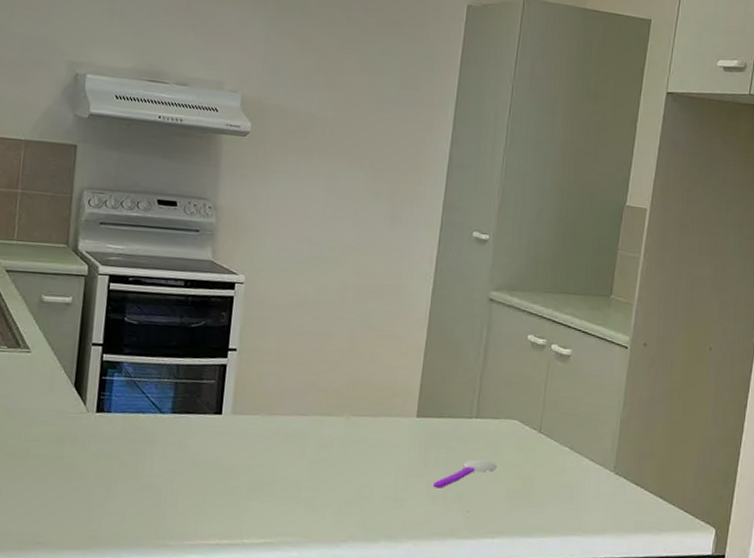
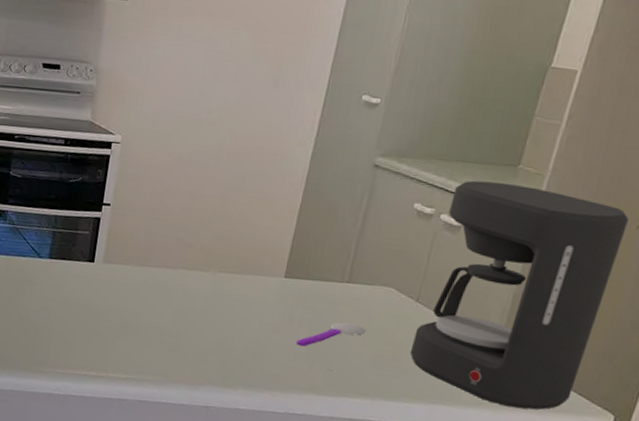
coffee maker: none [538,311,702,532] -> present [409,180,629,410]

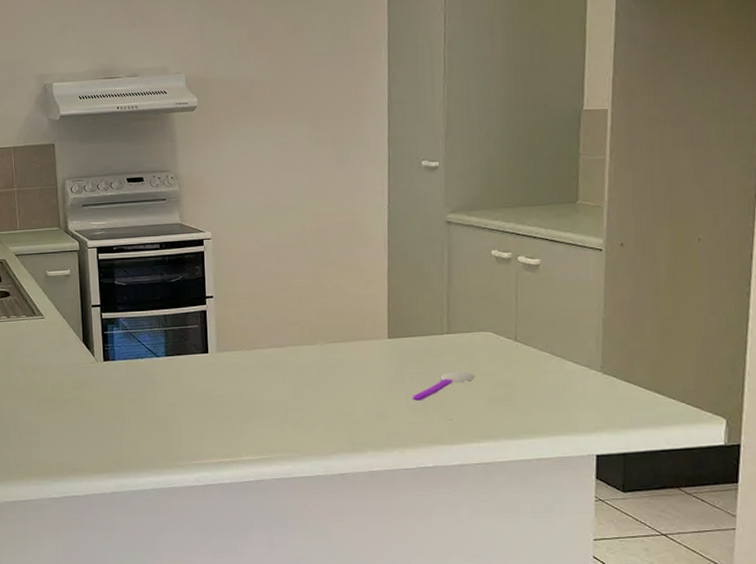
coffee maker: present [409,180,629,410] -> none [520,219,689,427]

